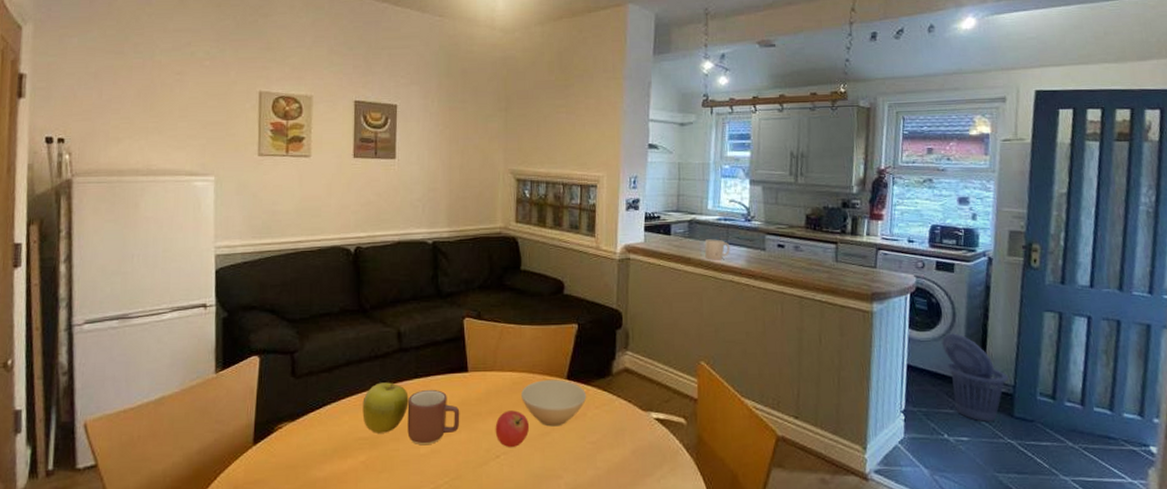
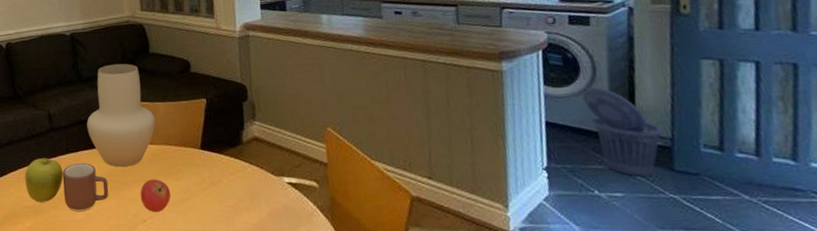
vase: none [442,279,520,396] -> present [86,63,156,167]
bowl: present [521,380,587,427] -> none [160,150,221,193]
mug: present [704,239,730,261] -> none [320,11,347,32]

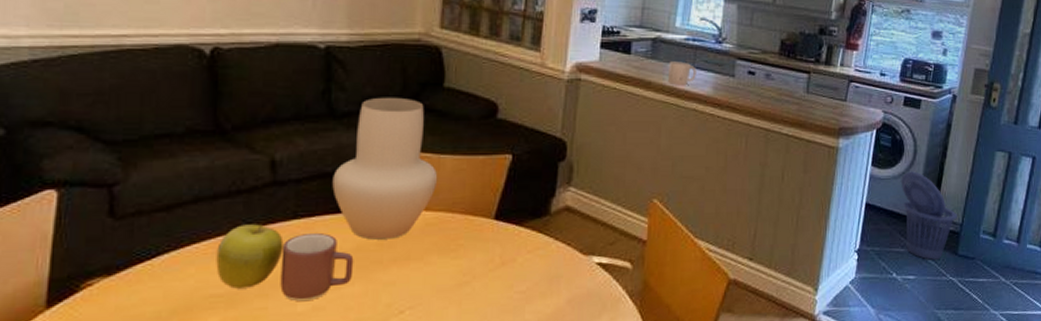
fruit: present [140,179,171,212] -> none [399,257,445,300]
mug: none [320,11,347,32] -> present [668,61,696,86]

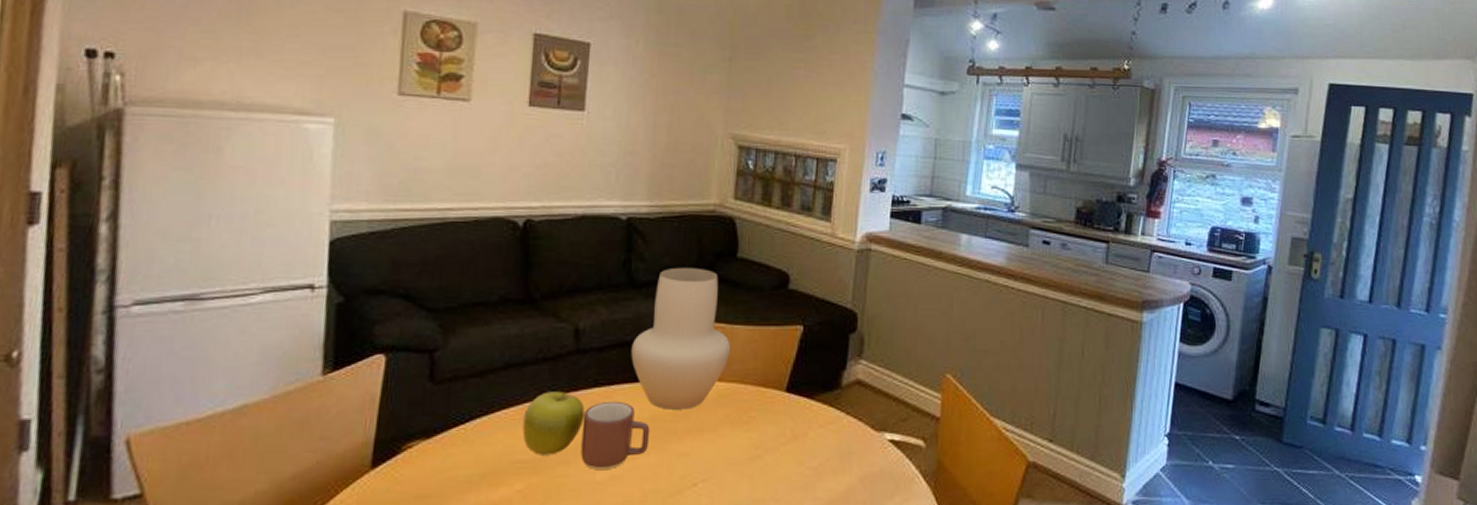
mug: present [668,61,696,86] -> none [960,231,989,256]
laundry basket: present [901,171,958,260] -> none [1214,349,1281,447]

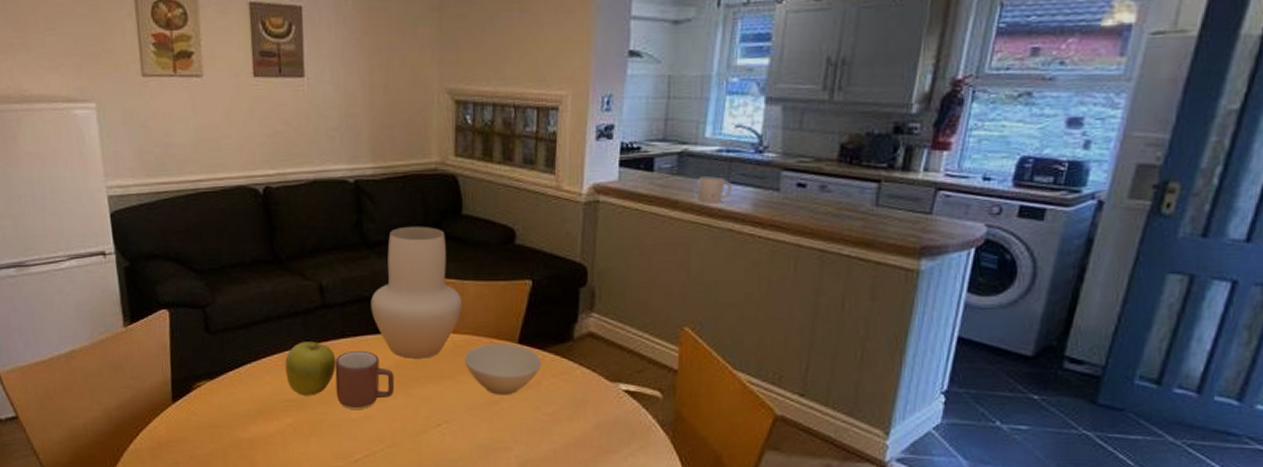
bowl: none [729,392,809,449] -> present [465,344,542,395]
mug: none [960,231,989,256] -> present [698,176,732,204]

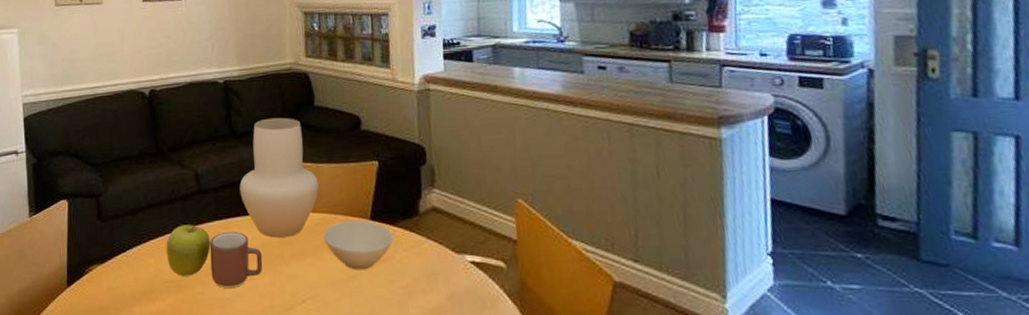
mug: present [698,176,732,204] -> none [512,64,543,88]

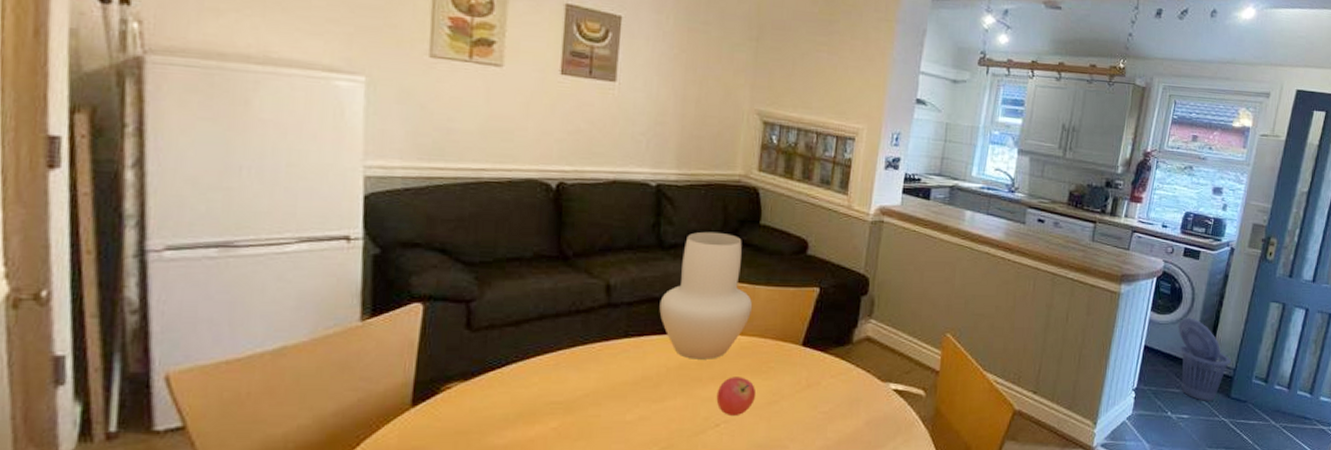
fruit: present [166,224,211,276] -> none [556,341,616,397]
mug: present [209,231,263,289] -> none [611,350,677,412]
fruit: none [299,253,335,291] -> present [716,377,756,415]
bowl: present [323,220,394,270] -> none [749,346,823,395]
laundry basket: none [814,160,910,266] -> present [1178,317,1232,401]

